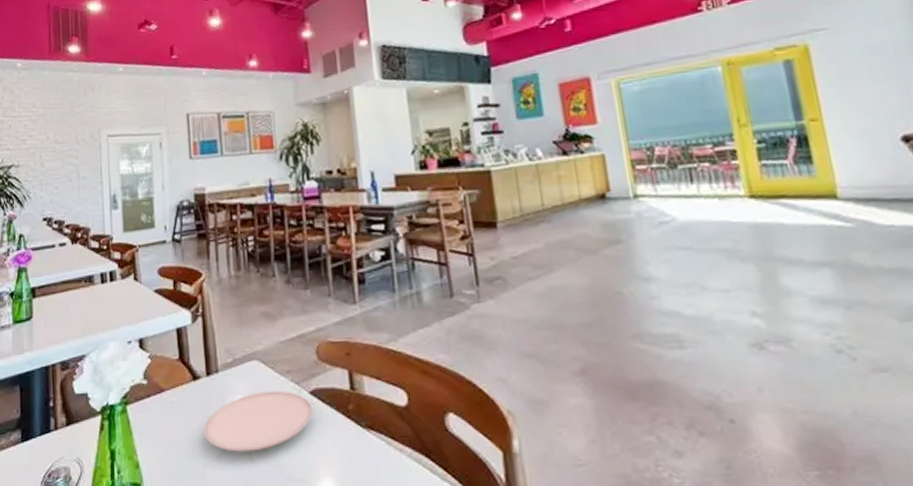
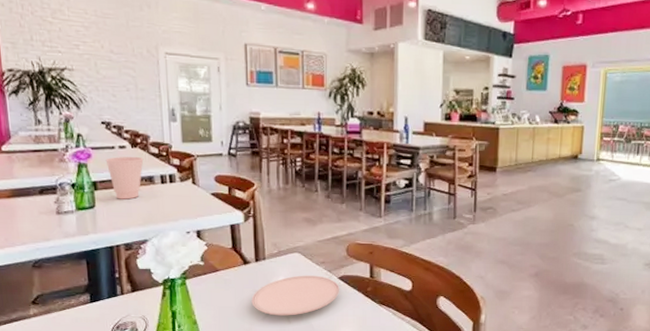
cup: none [45,254,84,307] -> present [105,157,144,200]

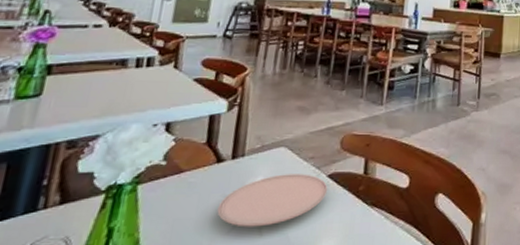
cup: present [105,157,144,200] -> none [71,36,121,86]

